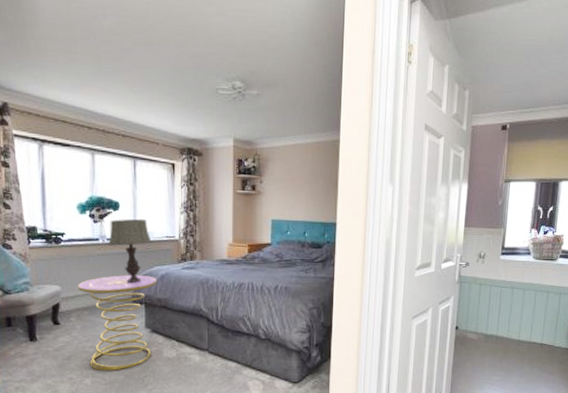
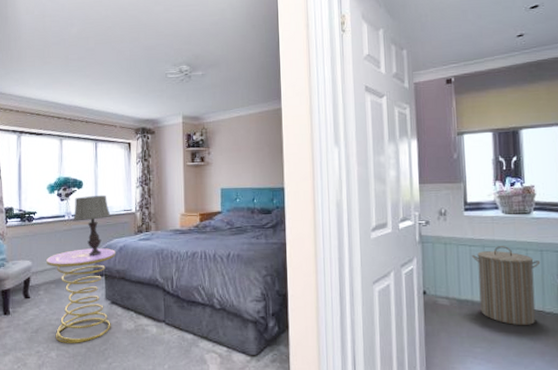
laundry hamper: none [502,288,558,358] -> present [472,246,541,326]

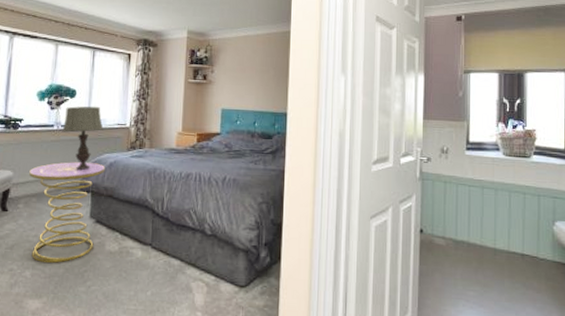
laundry hamper: present [472,246,541,326] -> none [471,188,537,271]

